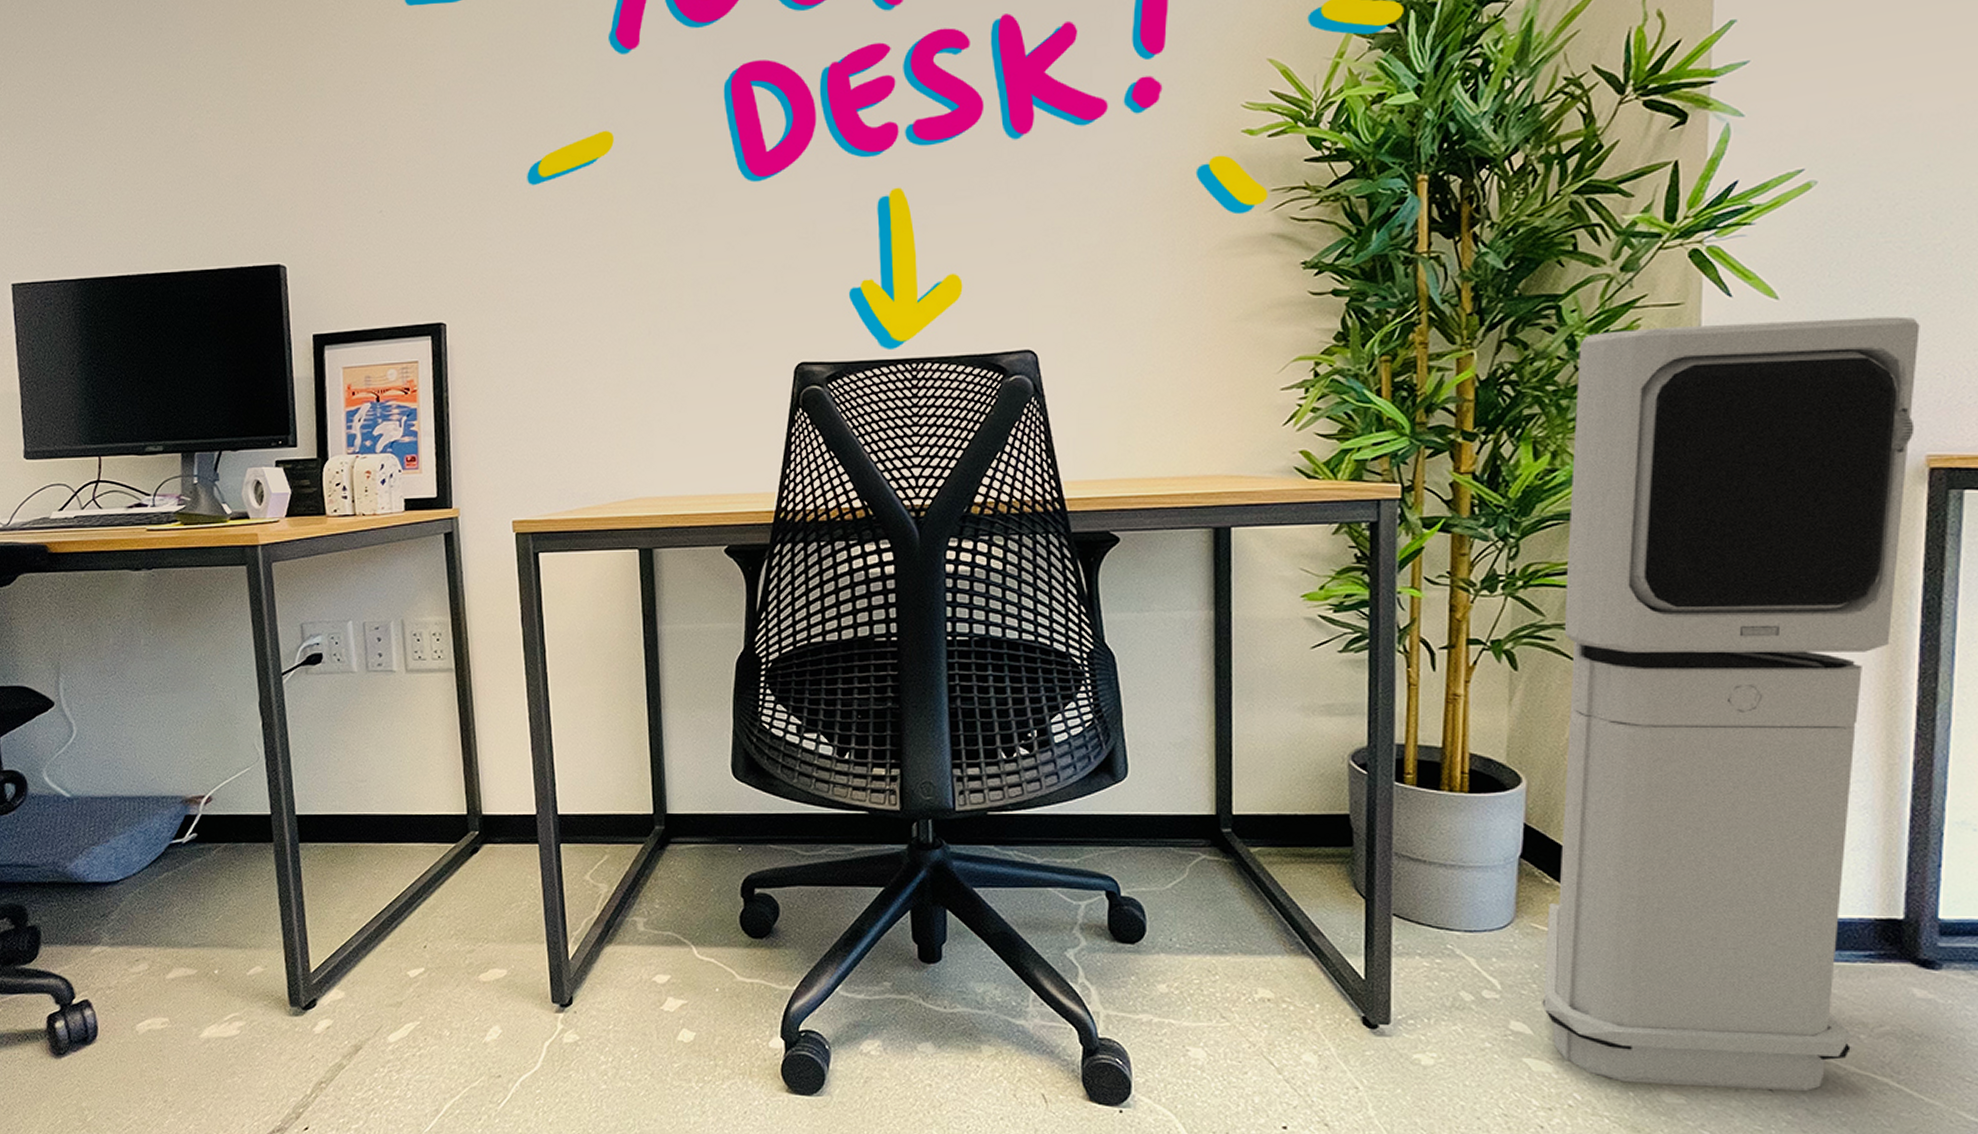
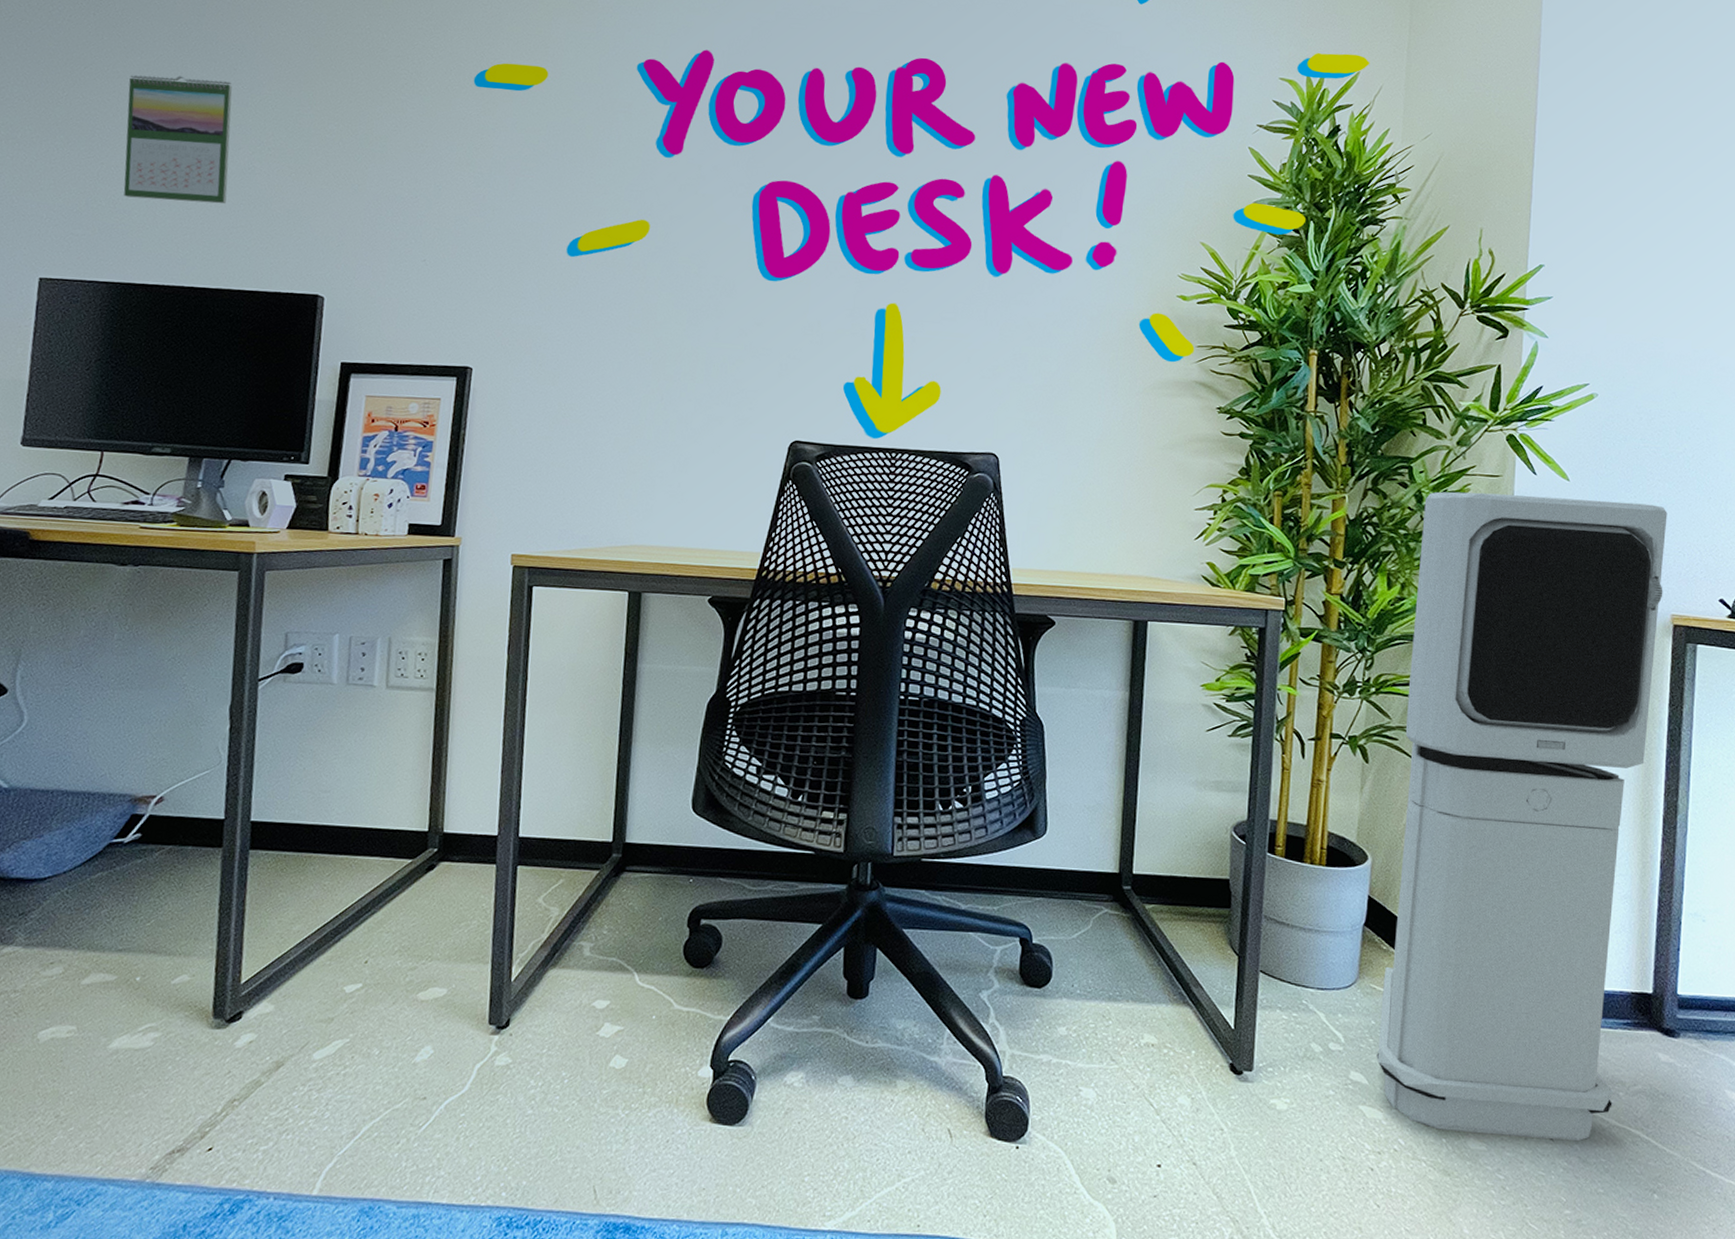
calendar: none [61,43,174,186] -> present [123,75,232,204]

